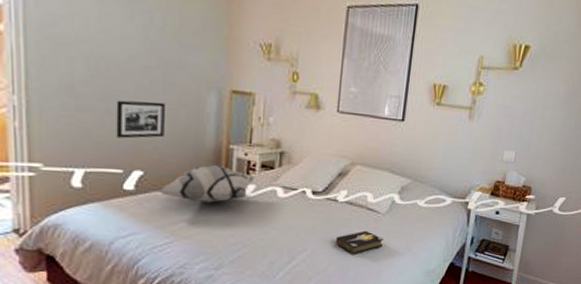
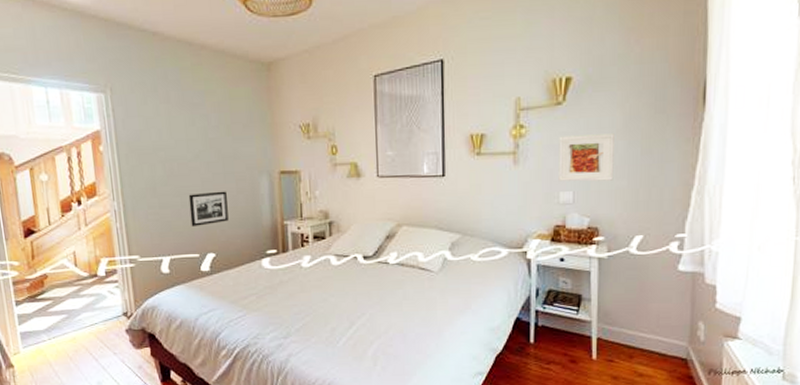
decorative pillow: present [158,164,256,203] -> none [229,240,310,277]
hardback book: present [336,230,383,256] -> none [392,290,440,317]
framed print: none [505,99,557,146] -> present [558,133,614,182]

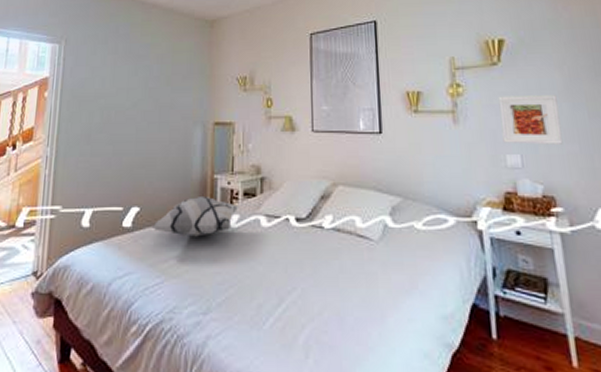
picture frame: present [188,191,229,227] -> none [119,140,159,177]
decorative pillow: none [229,240,310,277] -> present [151,195,239,237]

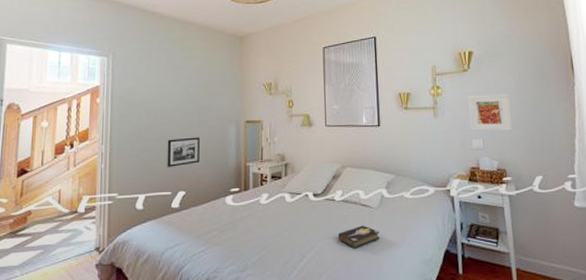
picture frame: none [119,140,159,177] -> present [167,137,200,167]
decorative pillow: present [151,195,239,237] -> none [196,179,268,213]
hardback book: none [327,262,382,295] -> present [338,225,380,250]

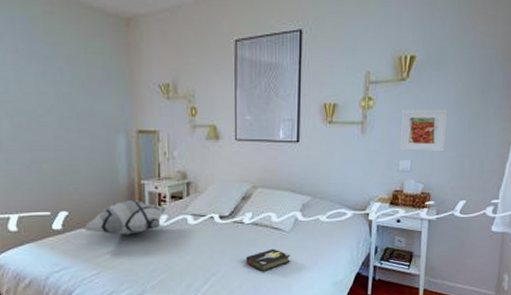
picture frame: present [167,137,200,167] -> none [39,148,83,184]
decorative pillow: none [196,179,268,213] -> present [82,199,167,235]

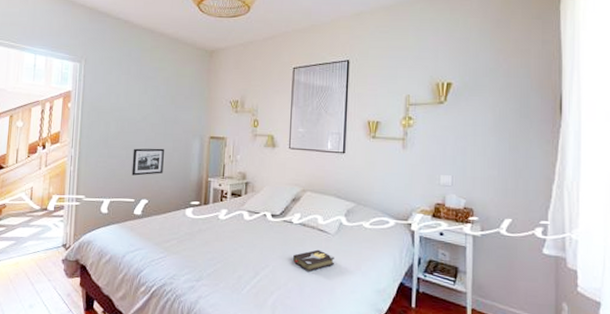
picture frame: none [39,148,83,184] -> present [131,148,164,176]
decorative pillow: present [82,199,167,235] -> none [157,193,228,225]
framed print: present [399,110,448,152] -> none [440,129,487,170]

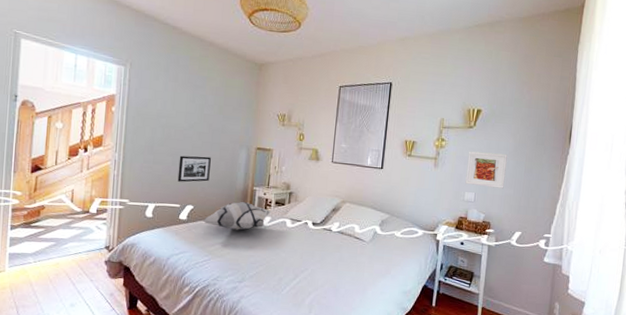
decorative pillow: none [157,193,228,225] -> present [202,201,271,230]
hardback book: present [293,249,334,273] -> none [330,255,368,276]
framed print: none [440,129,487,170] -> present [465,151,507,189]

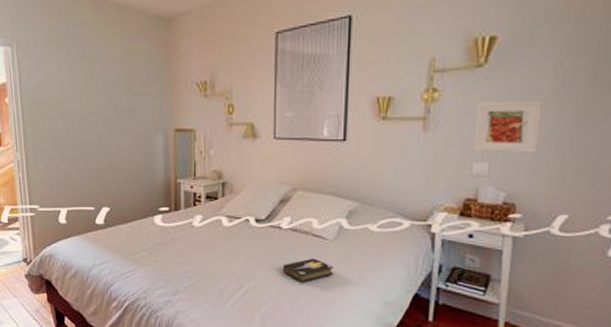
picture frame: present [177,155,211,182] -> none [86,147,124,180]
decorative pillow: present [202,201,271,230] -> none [122,198,202,234]
hardback book: none [330,255,368,276] -> present [283,258,333,284]

